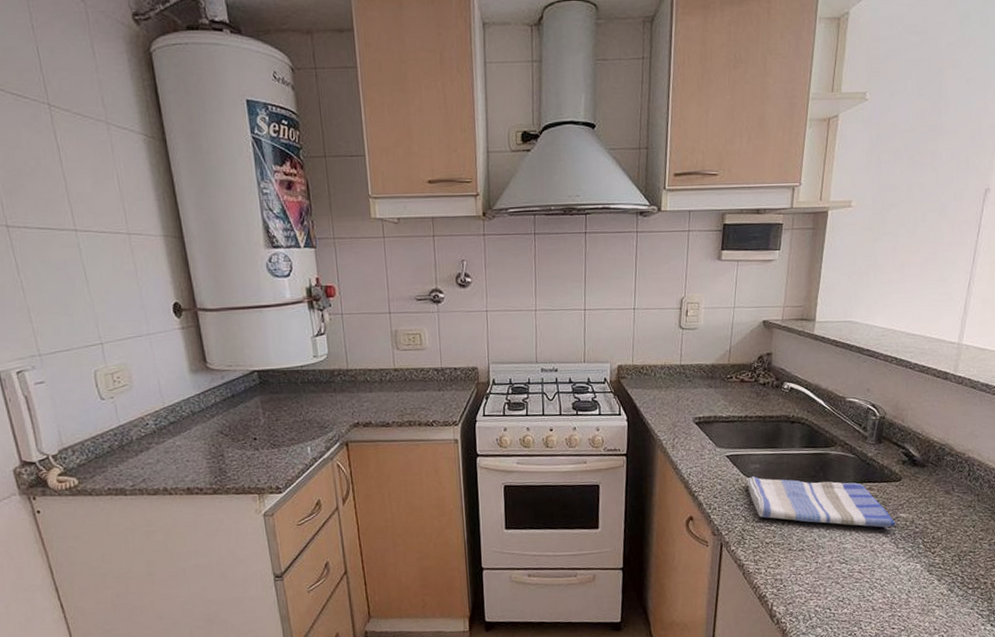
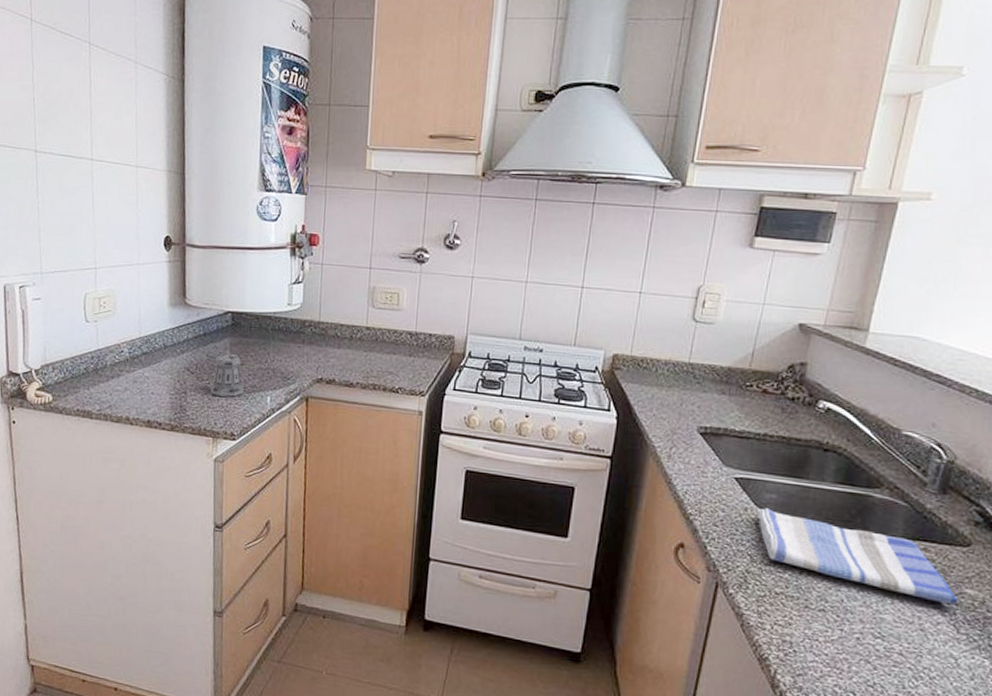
pepper shaker: none [237,411,283,454] -> present [205,354,244,397]

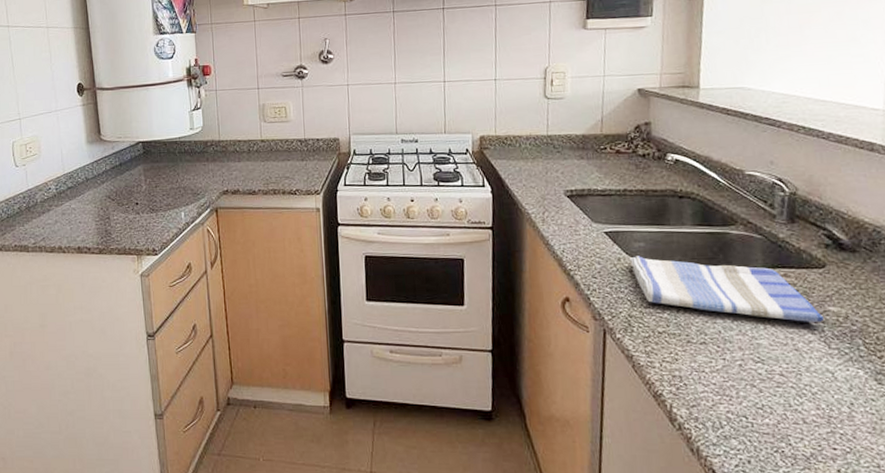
pepper shaker: present [205,354,244,397] -> none [123,179,160,217]

